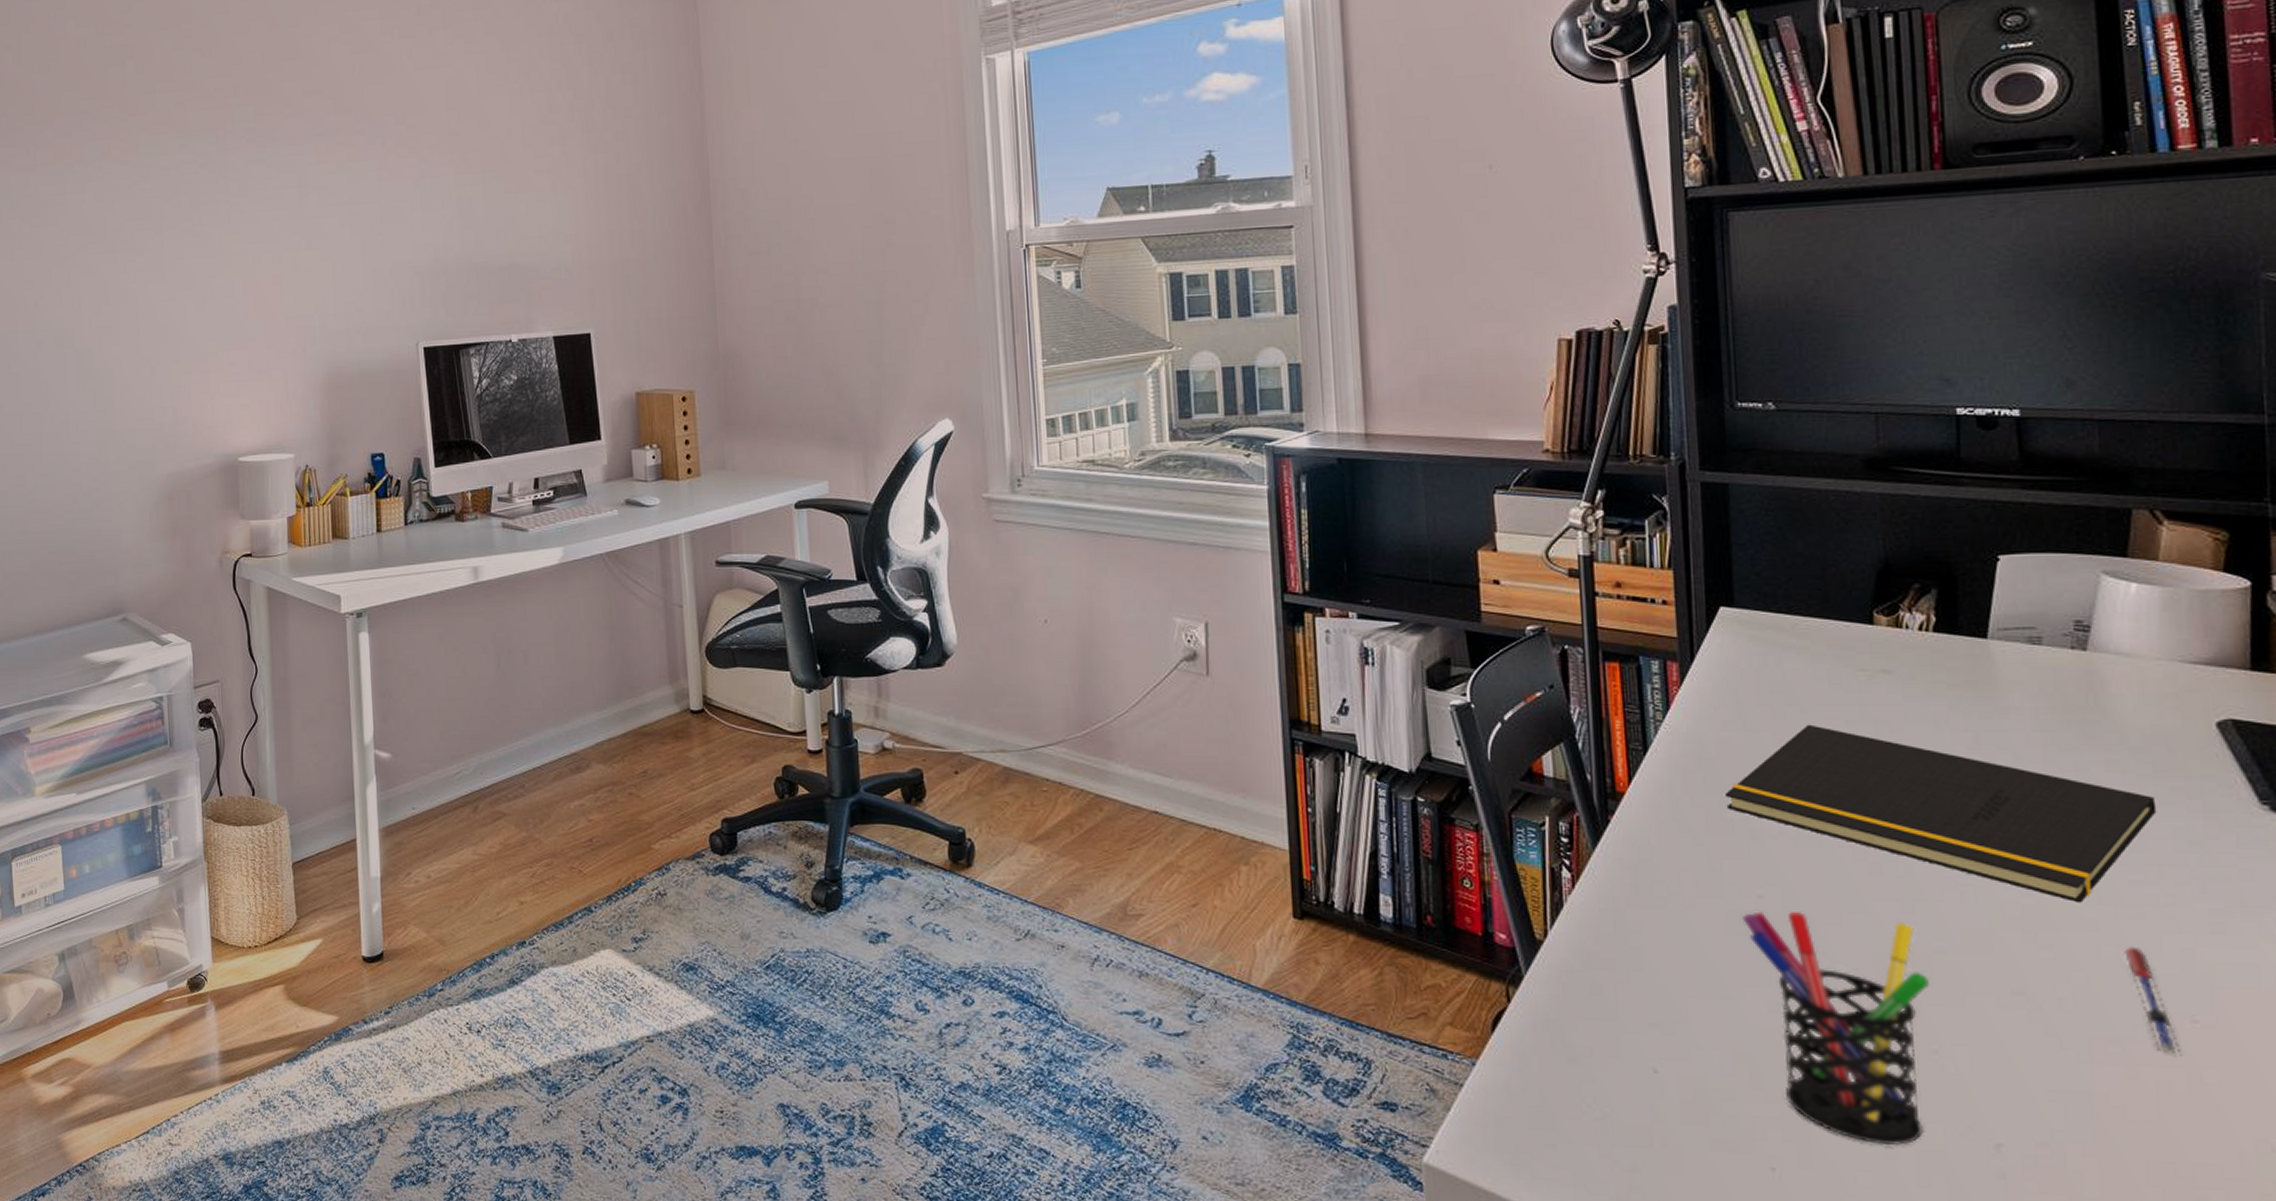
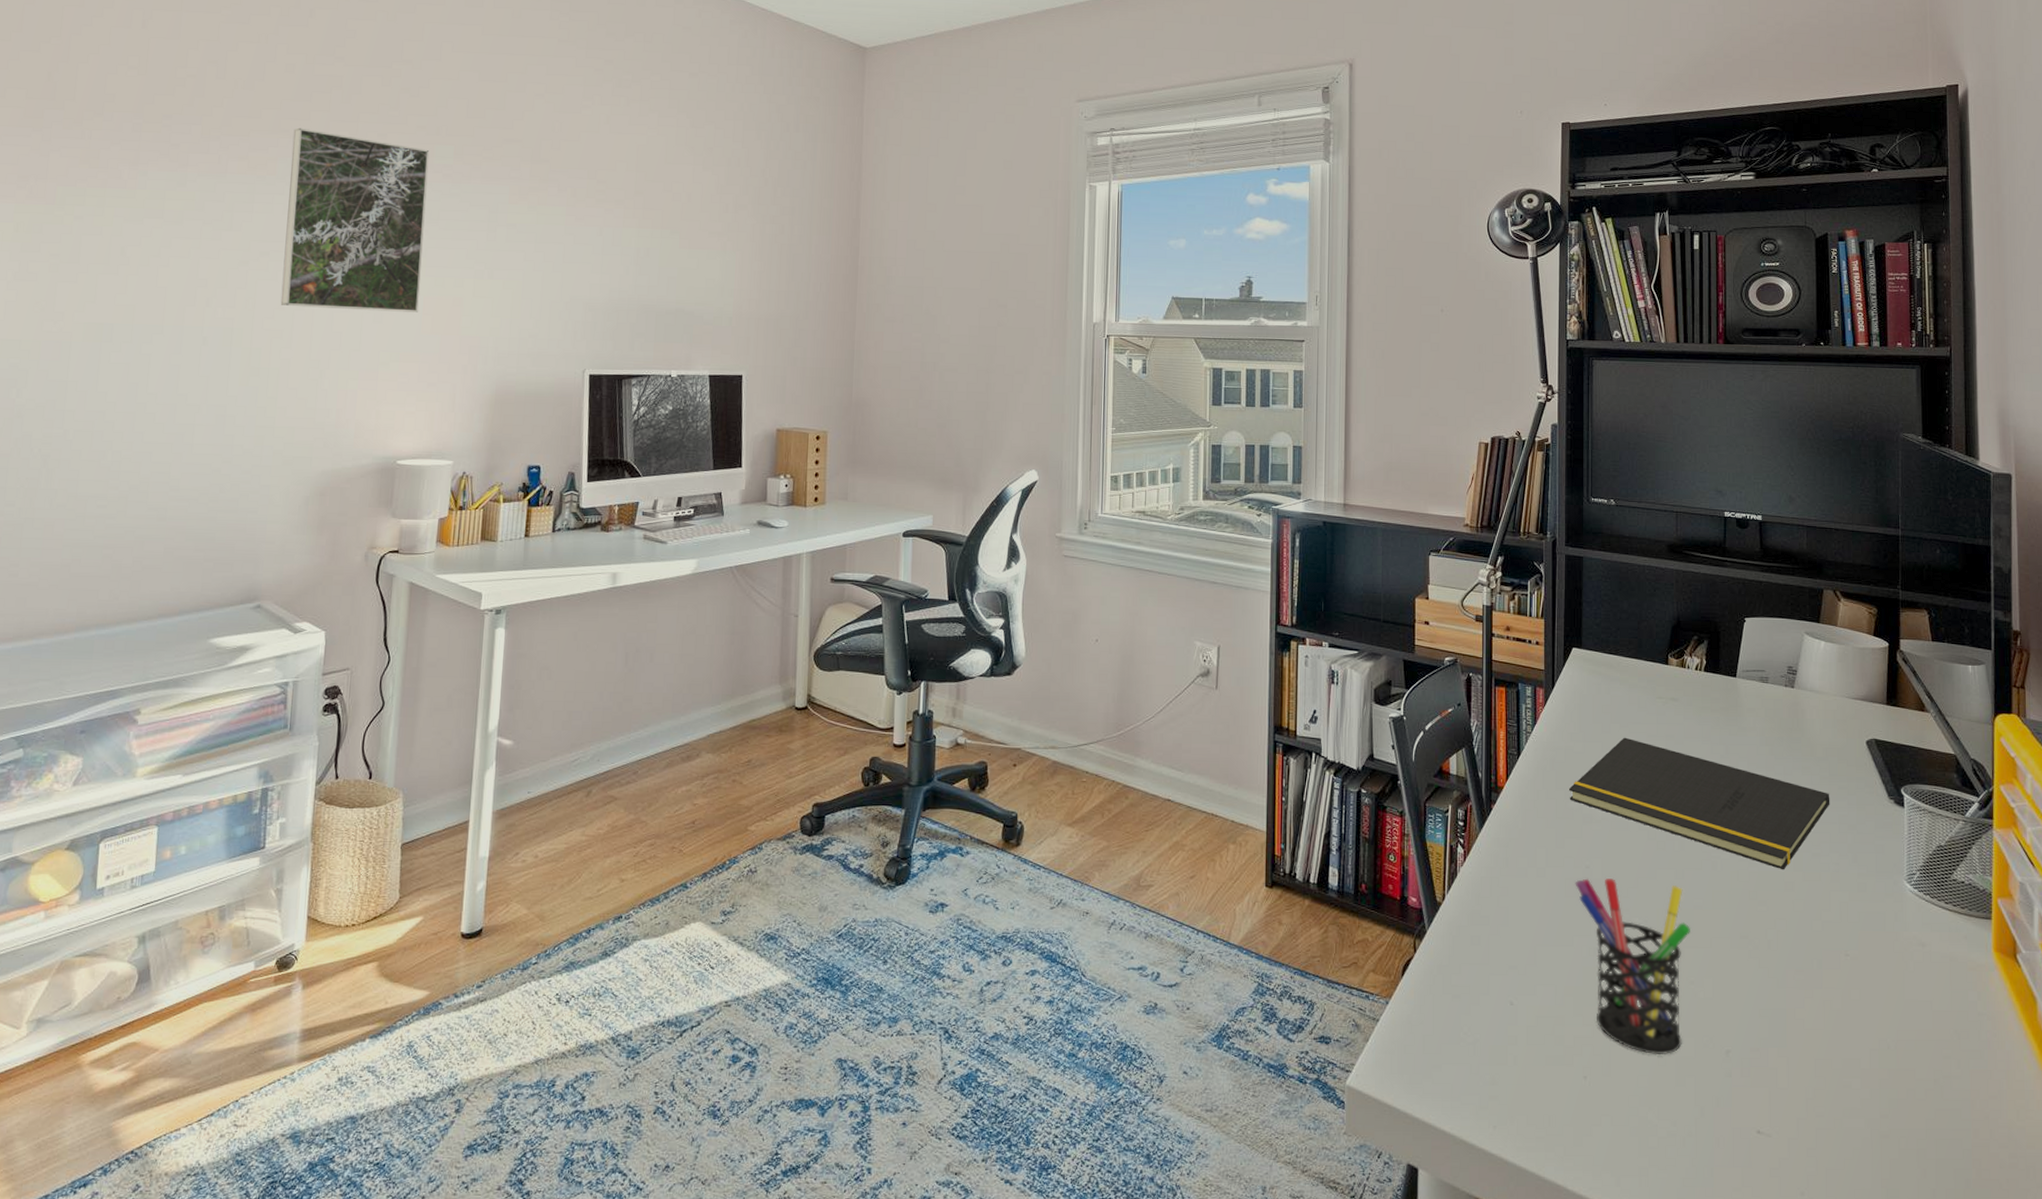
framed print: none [93,106,240,301] -> present [280,127,430,313]
pen: present [2124,946,2182,1056] -> none [1808,901,1839,981]

